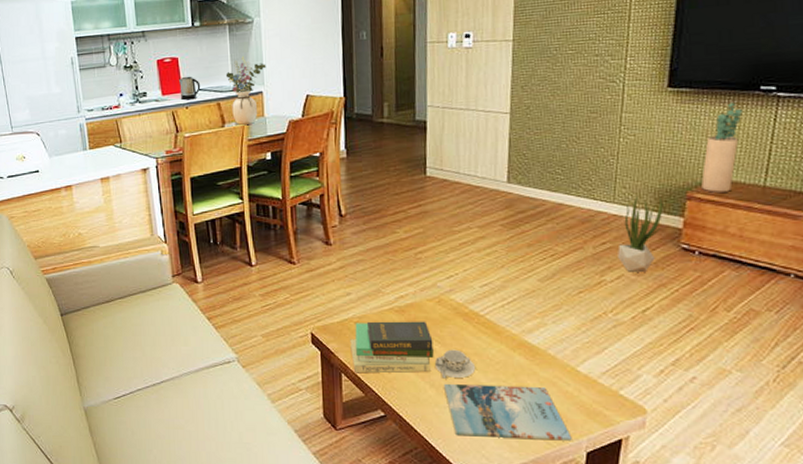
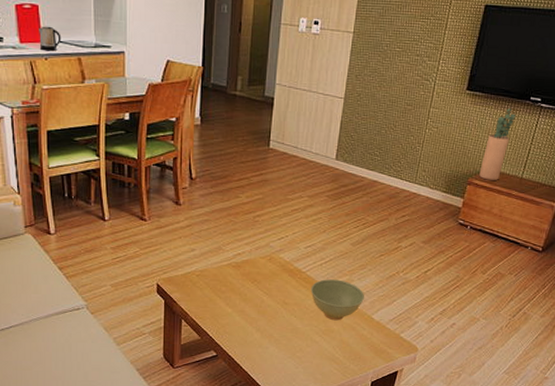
bouquet: present [225,55,266,126] -> none [88,12,130,84]
books: present [350,321,434,374] -> none [191,275,262,320]
teacup: present [434,349,476,379] -> none [261,300,295,324]
magazine: present [444,383,572,441] -> none [268,328,362,373]
bowl: none [492,323,565,374] -> present [310,279,365,321]
potted plant: present [618,196,664,272] -> none [413,178,451,241]

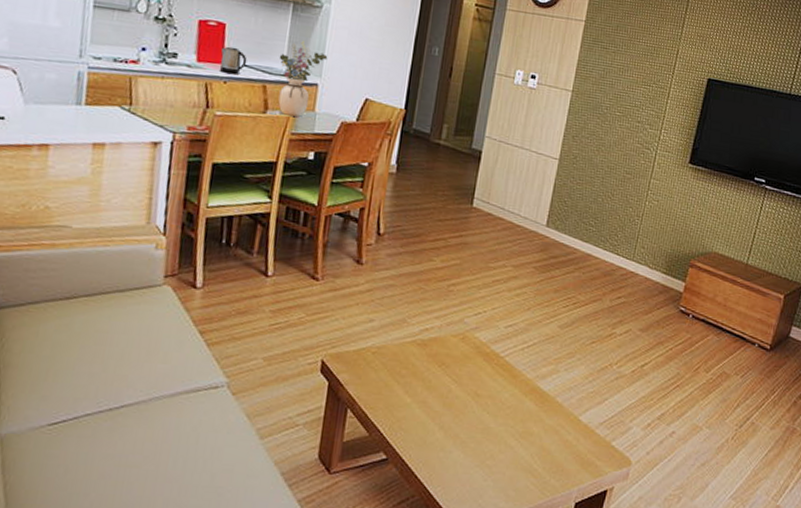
bouquet: none [88,12,130,84] -> present [278,40,328,118]
bowl: present [310,279,365,321] -> none [508,367,572,421]
vase: present [479,106,516,181] -> none [702,184,740,266]

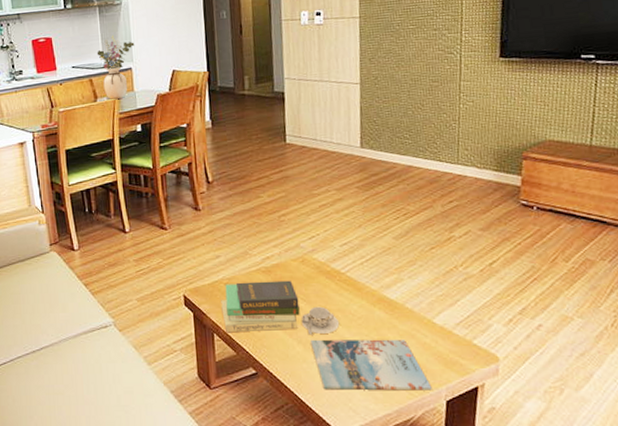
kettle: present [220,46,247,75] -> none [53,54,74,78]
books: none [361,353,451,412] -> present [221,280,300,333]
teacup: none [447,390,488,421] -> present [301,306,340,335]
magazine: none [452,426,565,491] -> present [311,339,432,391]

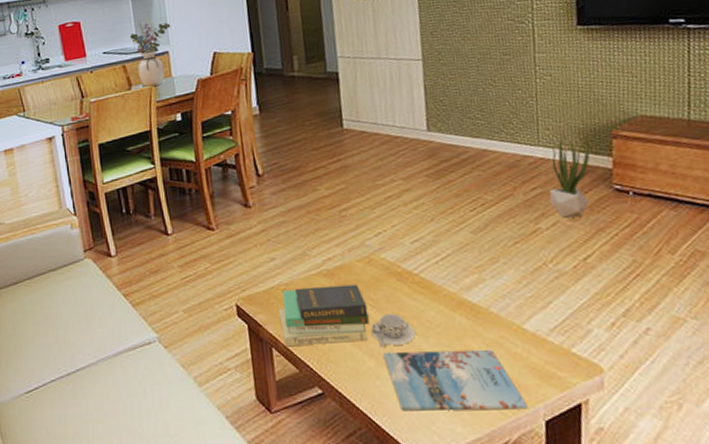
potted plant: none [464,157,503,228] -> present [549,136,591,218]

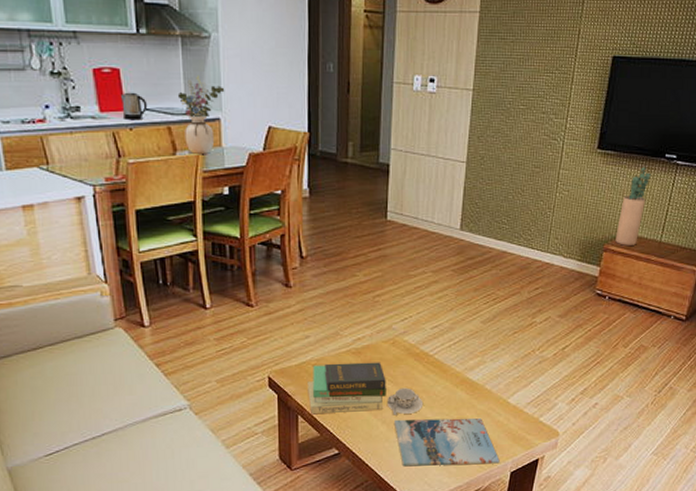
kettle: none [82,39,105,65] -> present [121,92,148,121]
potted plant: present [549,136,591,218] -> none [547,246,586,315]
vase: none [623,34,657,130] -> present [615,164,651,247]

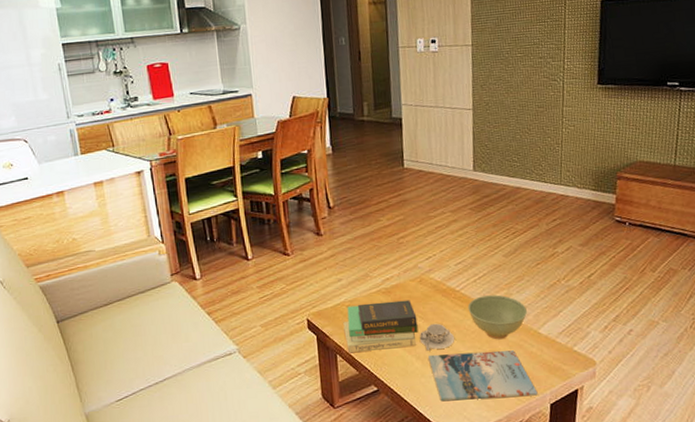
kettle: present [121,92,148,121] -> none [170,80,192,104]
bouquet: present [177,74,225,155] -> none [215,60,254,127]
bowl: none [439,362,500,407] -> present [467,294,528,340]
vase: present [615,164,651,247] -> none [627,94,655,173]

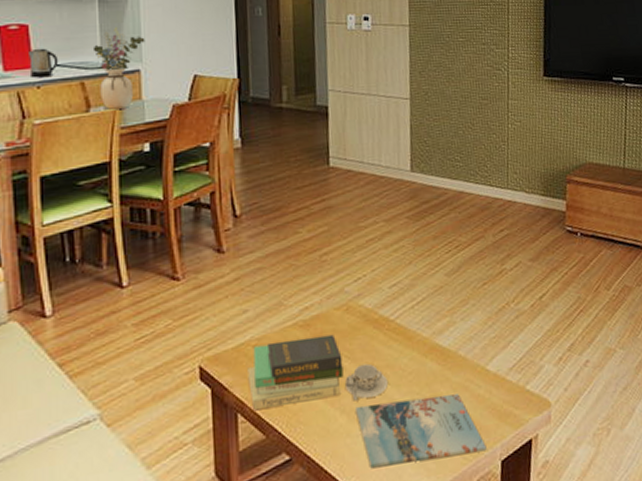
kettle: none [170,80,192,104] -> present [29,48,59,79]
bouquet: none [215,60,254,127] -> present [92,26,145,111]
bowl: present [467,294,528,340] -> none [404,323,474,382]

